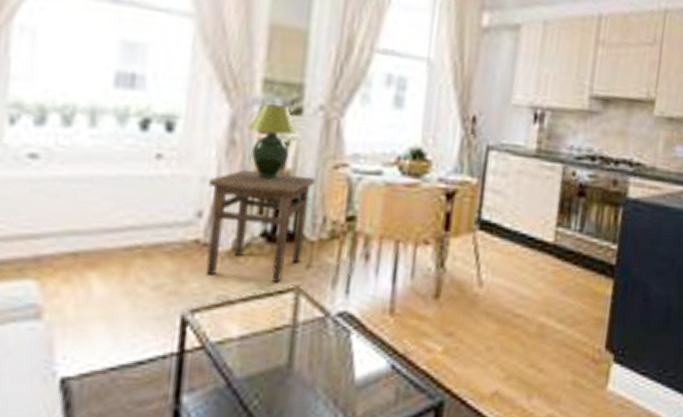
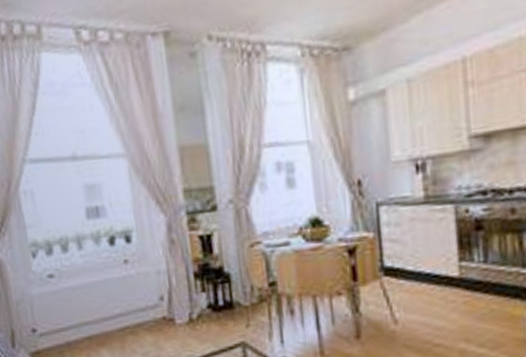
side table: present [205,169,315,284] -> none [162,257,241,342]
table lamp: present [248,104,297,180] -> none [180,206,216,265]

